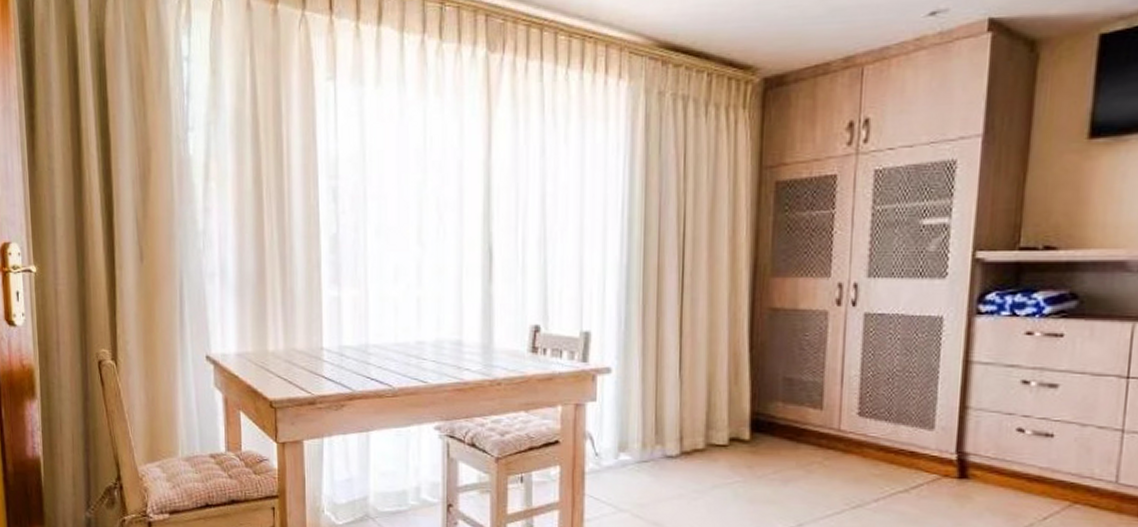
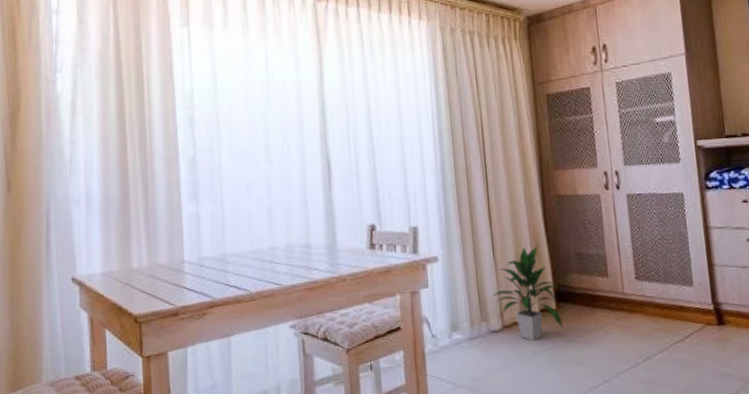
indoor plant: none [673,365,757,472] -> present [492,245,564,341]

